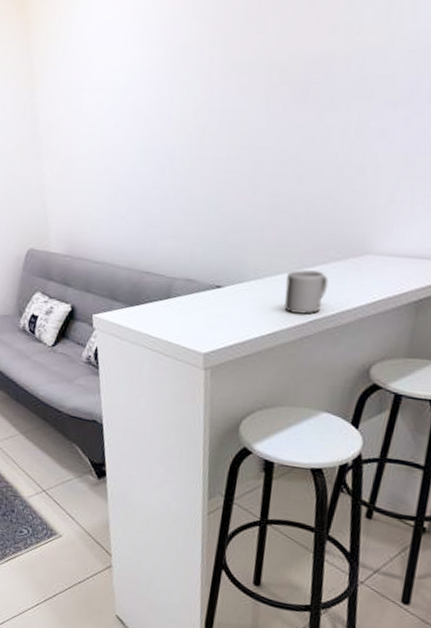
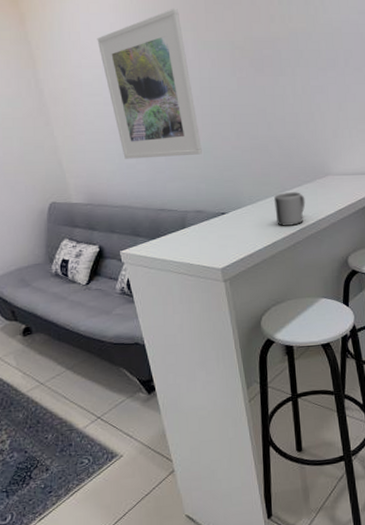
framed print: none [105,14,210,210] -> present [97,8,202,159]

